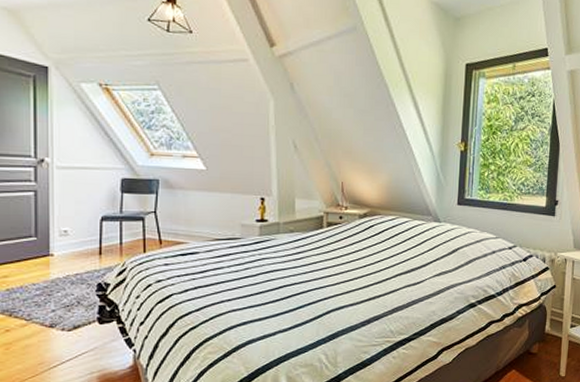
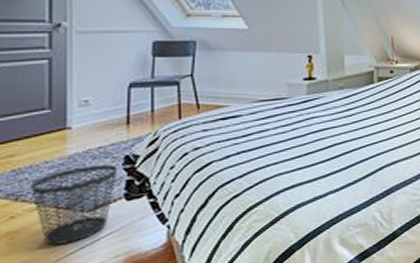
wastebasket: none [21,290,92,358] -> present [30,164,118,245]

